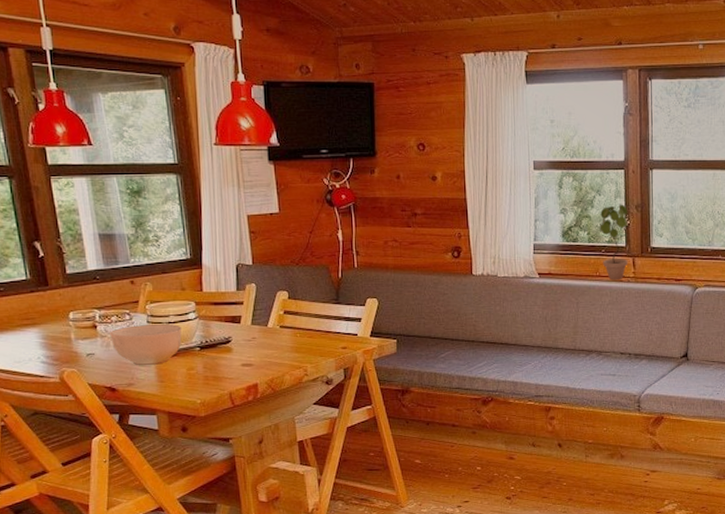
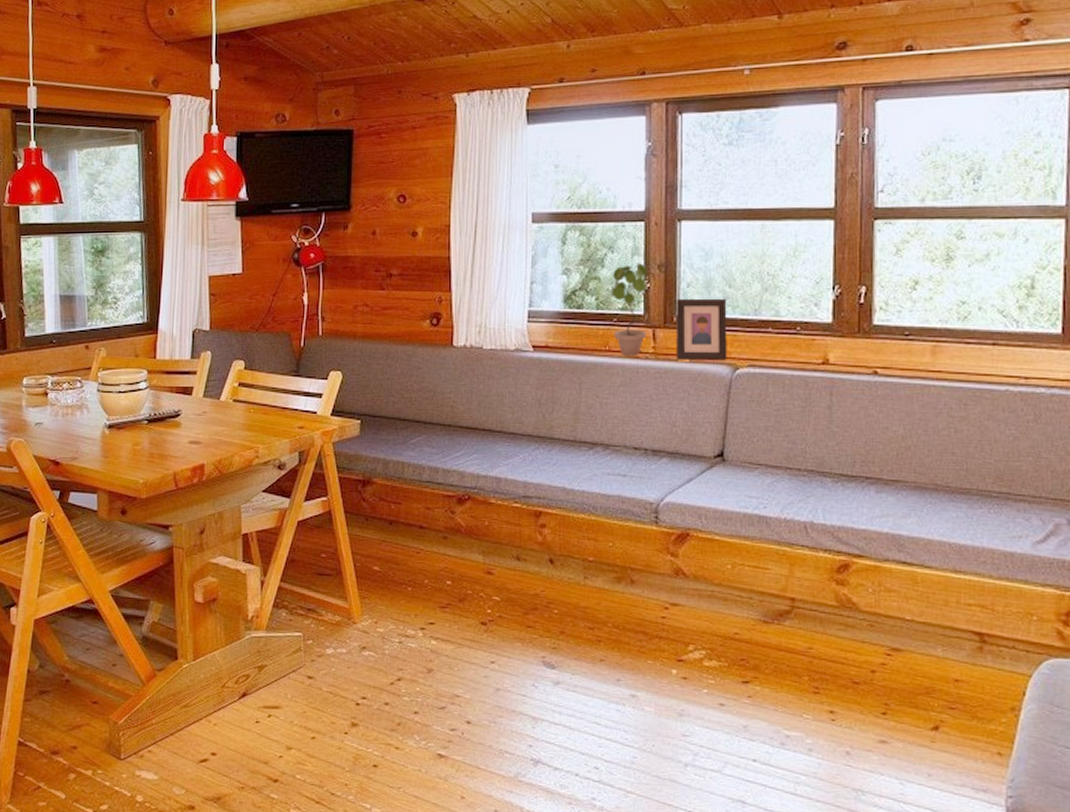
bowl: present [110,323,182,365] -> none [60,393,131,438]
picture frame: none [650,232,689,282] -> present [676,298,727,360]

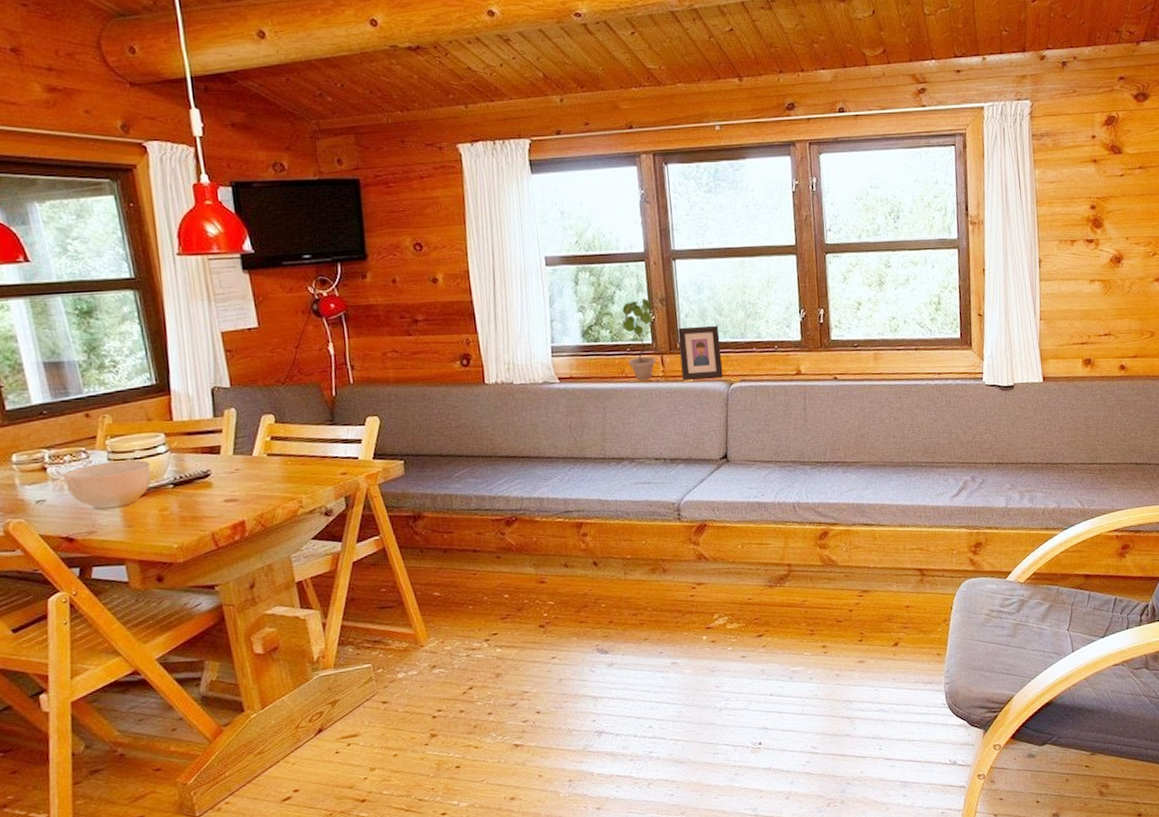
bowl: none [60,393,131,438] -> present [63,460,151,510]

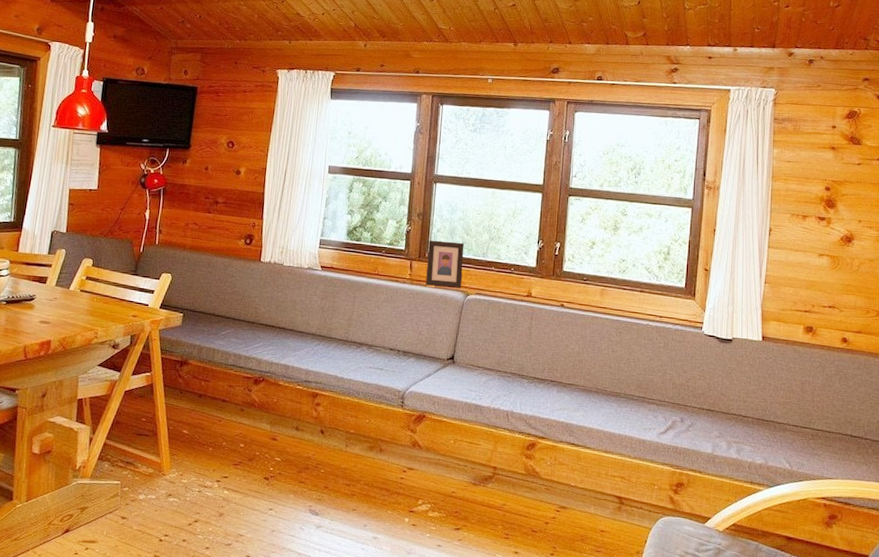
potted plant: present [622,298,656,381] -> none [382,211,410,281]

